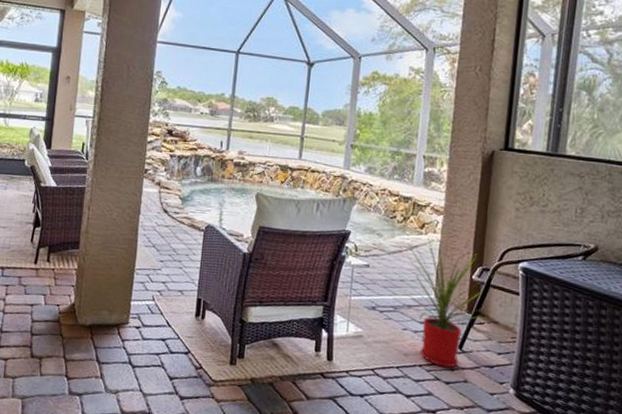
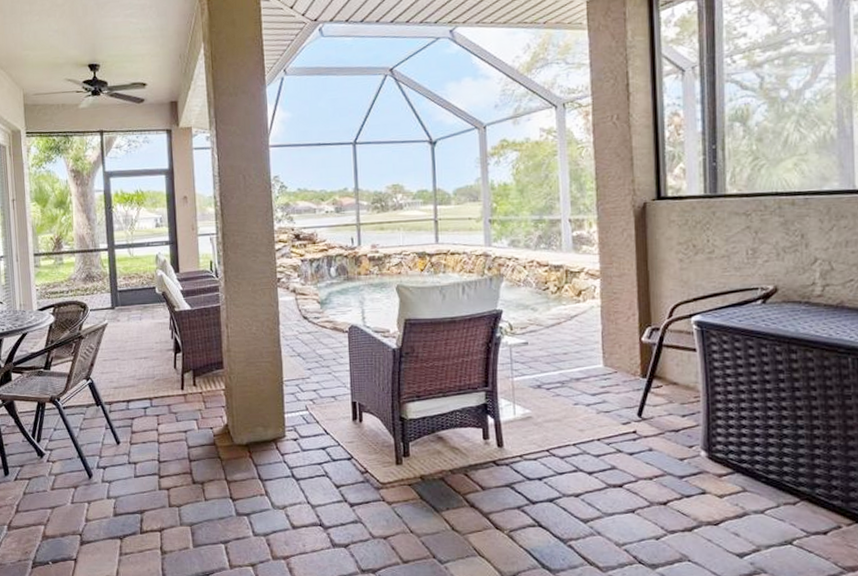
house plant: present [394,237,499,368] -> none [555,304,670,438]

